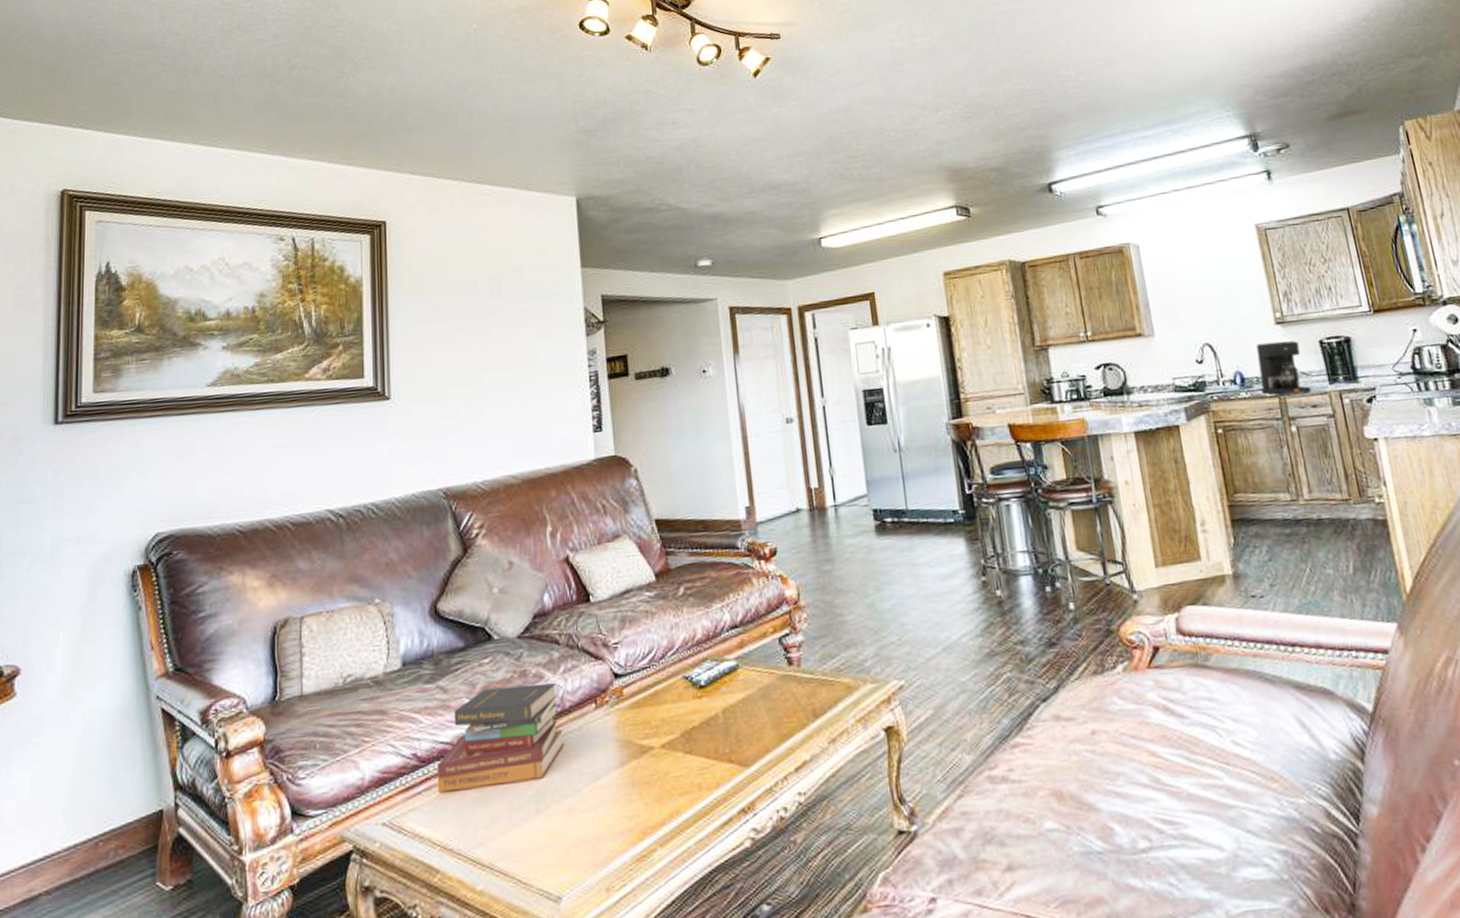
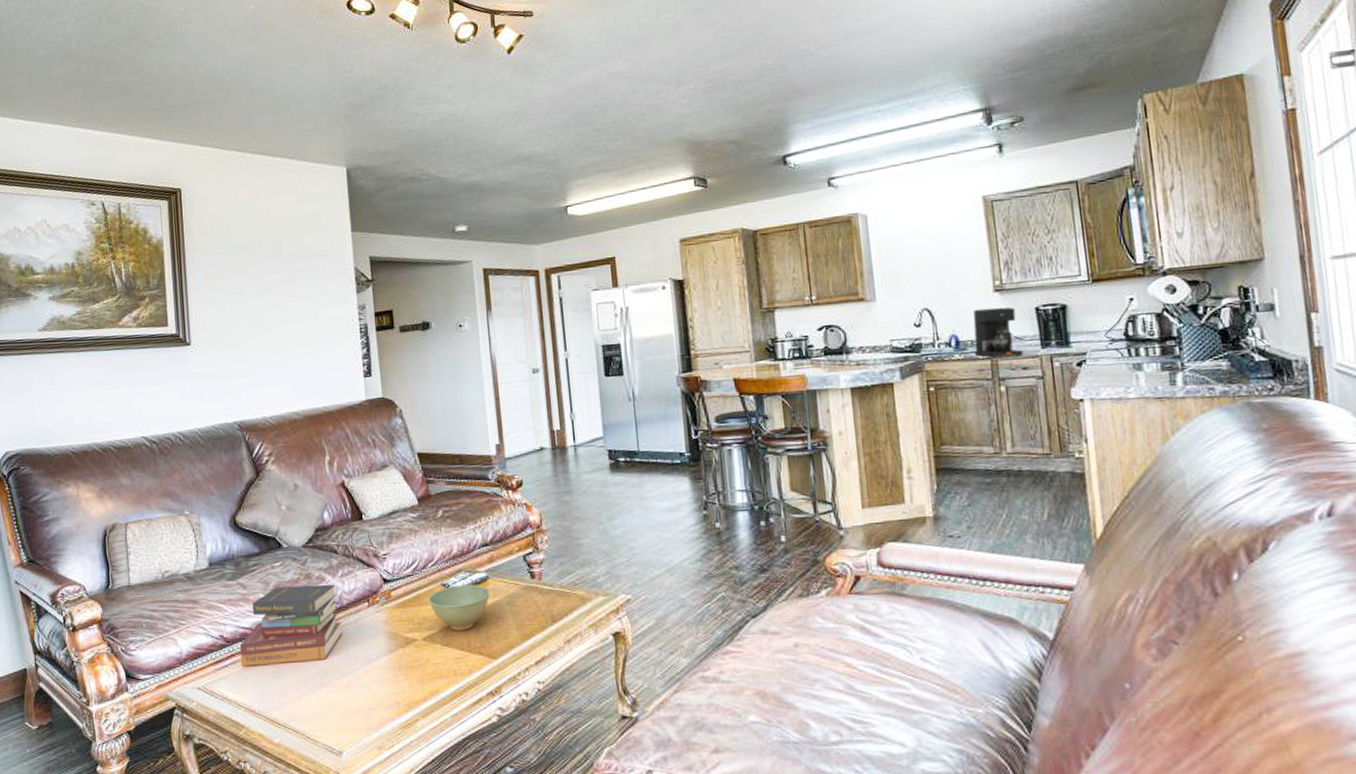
bowl: none [667,675,741,734] -> present [428,585,490,631]

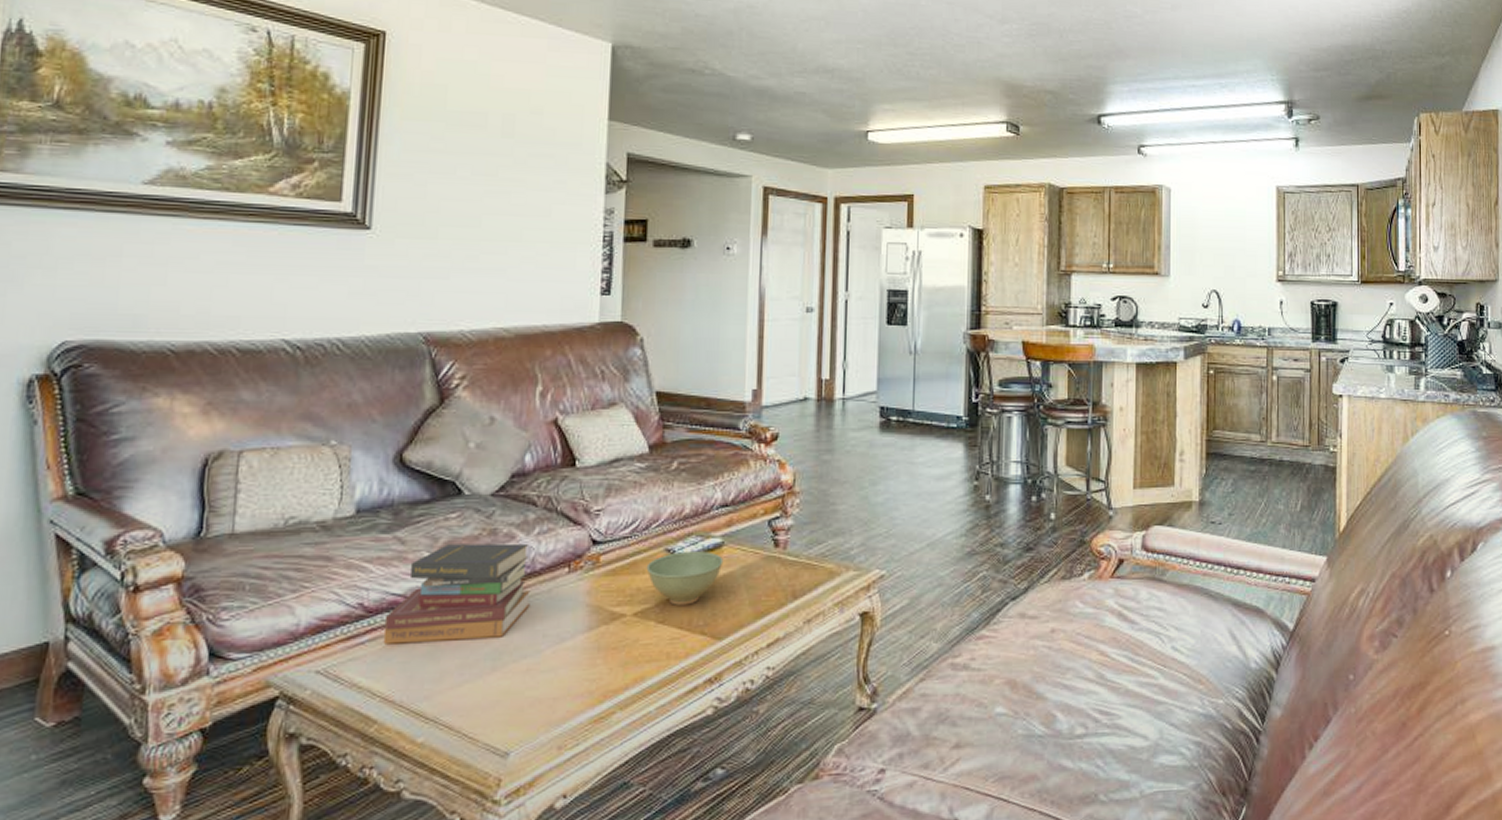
coffee maker: present [973,307,1024,359] -> none [1254,296,1296,348]

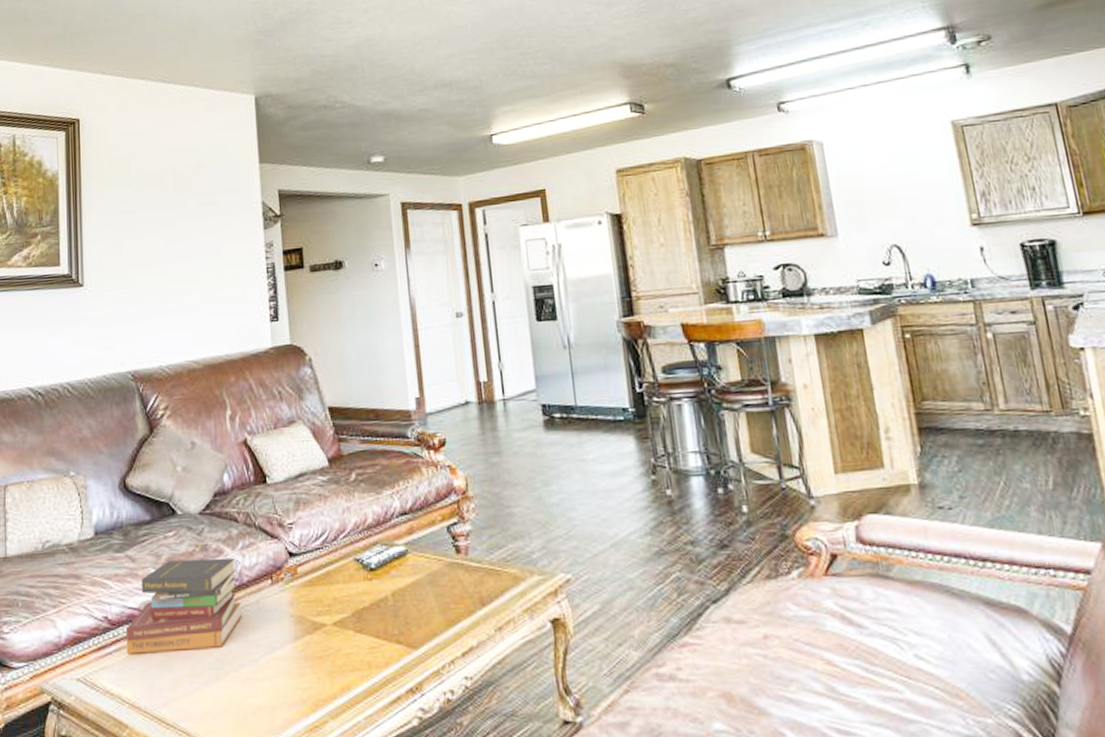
bowl: present [646,552,724,605] -> none [339,560,410,614]

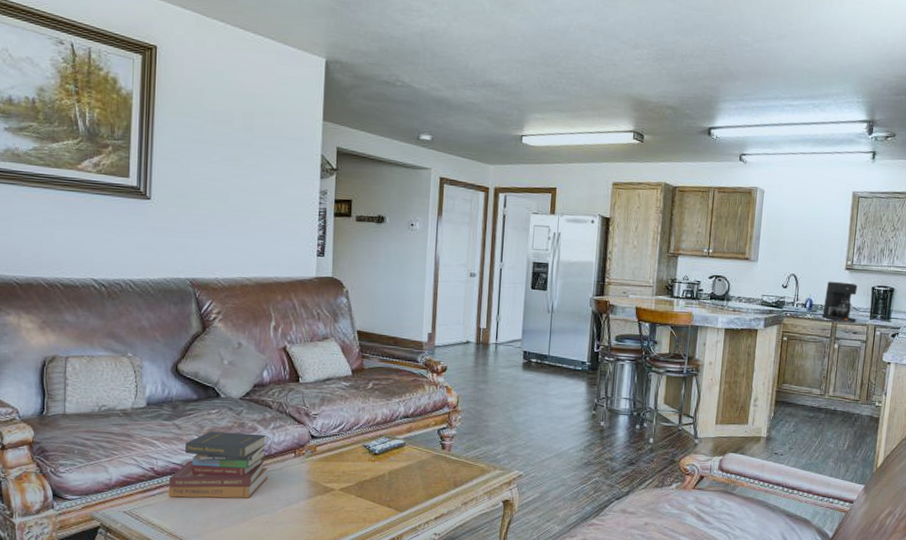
coffee maker: none [949,243,1011,301] -> present [822,281,858,323]

